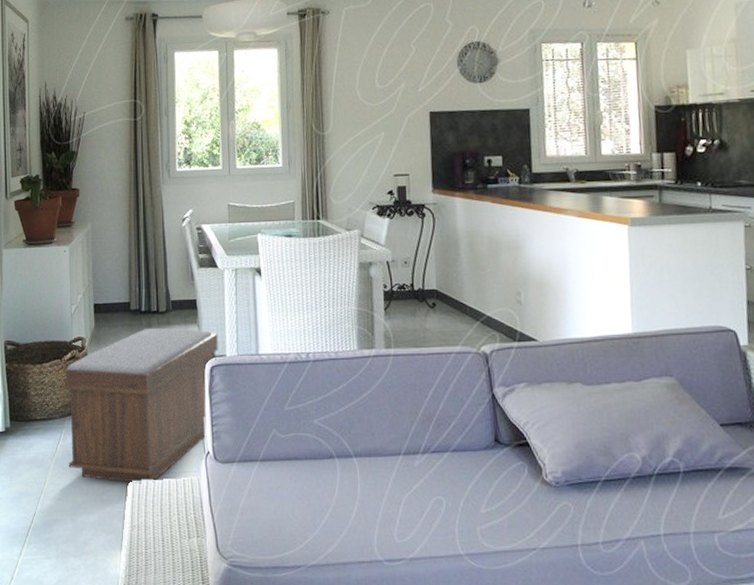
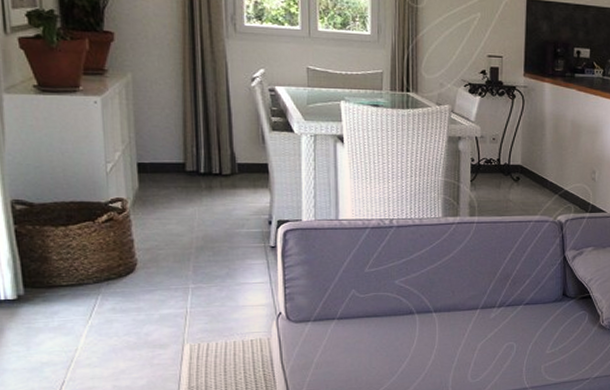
bench: present [66,327,218,484] -> none [100,190,293,346]

